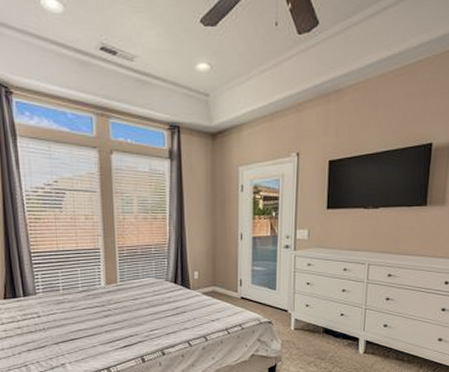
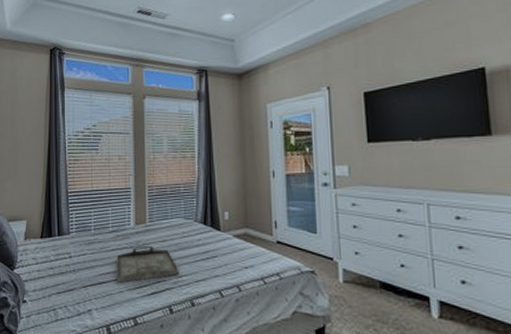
serving tray: none [88,303,151,338] -> present [117,245,180,283]

